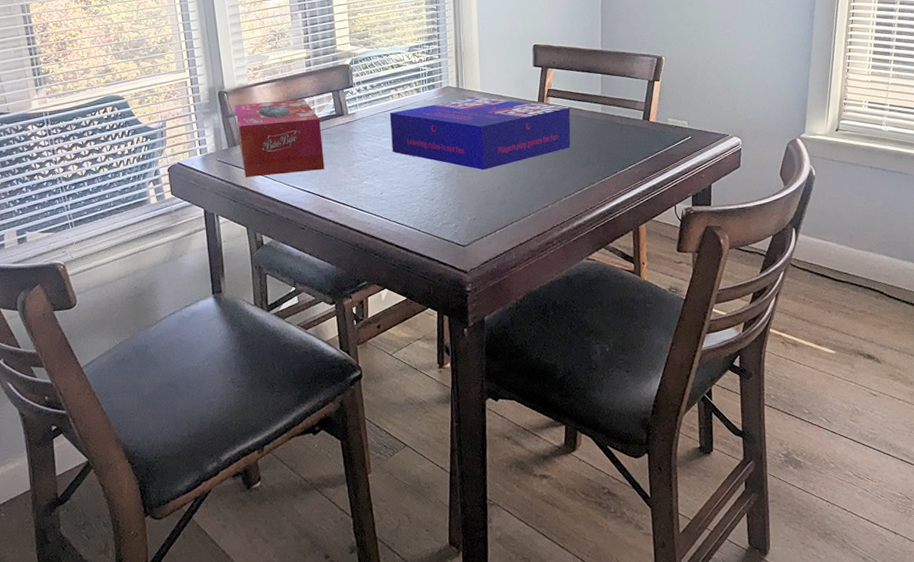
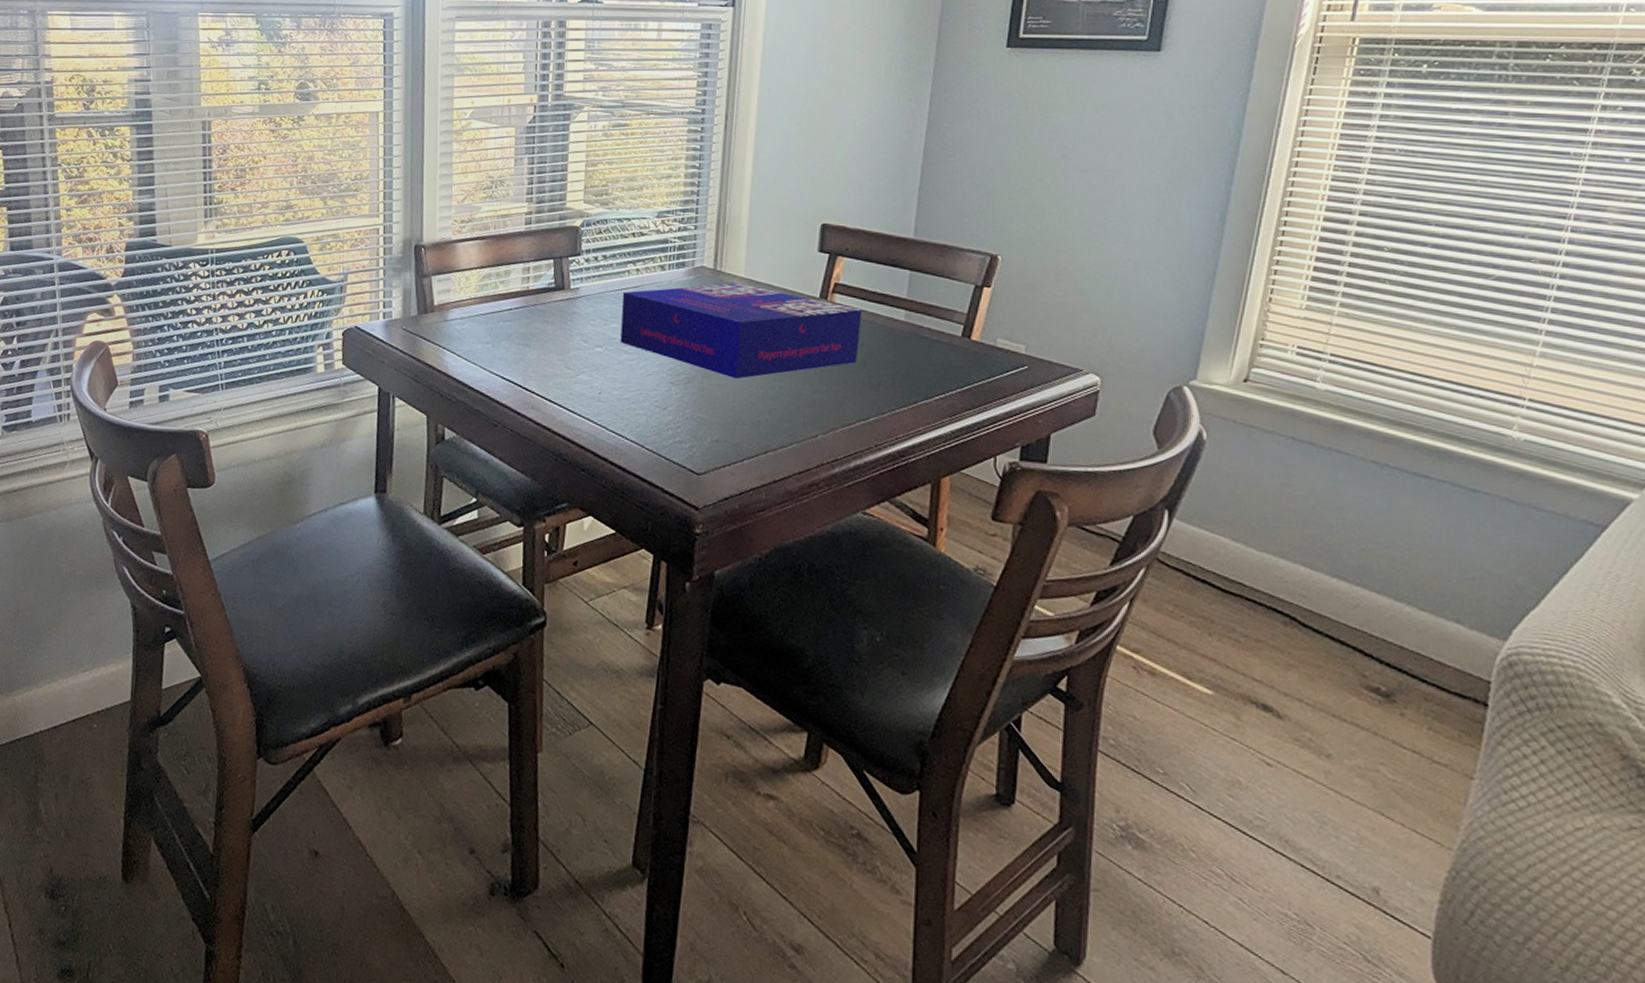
tissue box: present [235,99,325,177] -> none [431,262,535,355]

